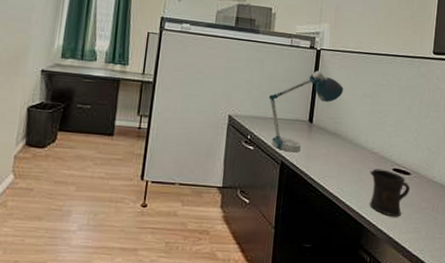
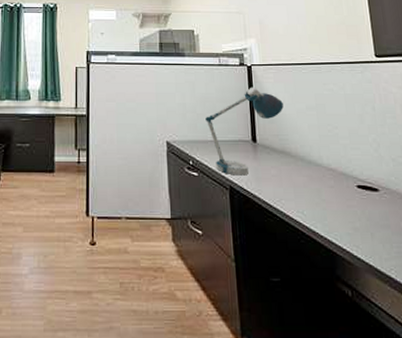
mug: present [369,168,410,217] -> none [331,187,382,241]

